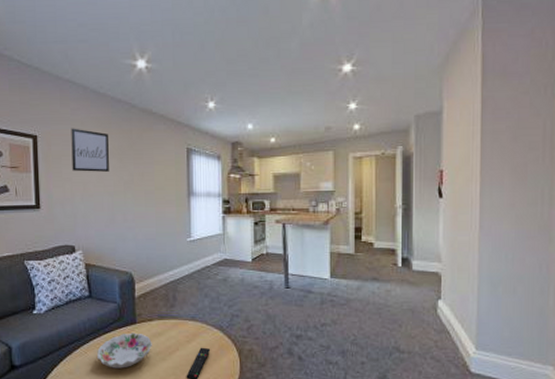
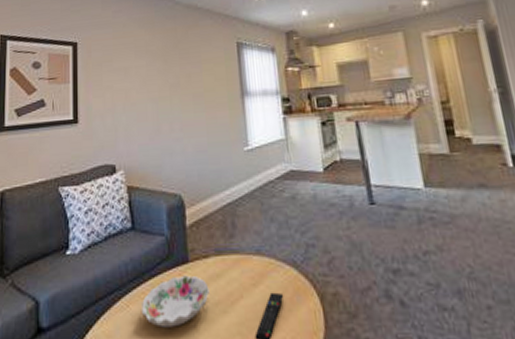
wall art: present [71,128,109,172] -> none [112,31,153,78]

